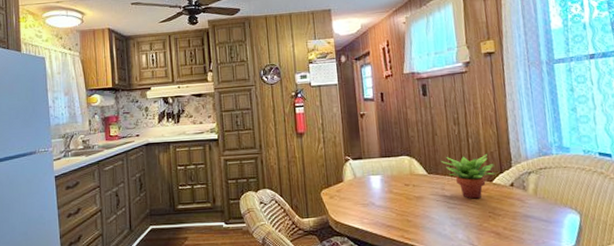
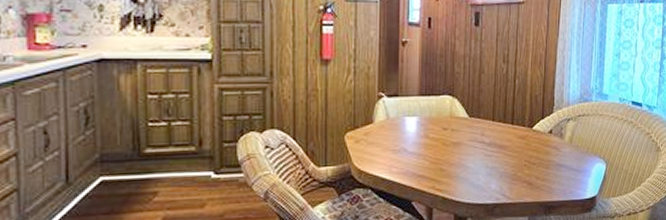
succulent plant: present [440,153,496,199] -> none [484,96,537,146]

